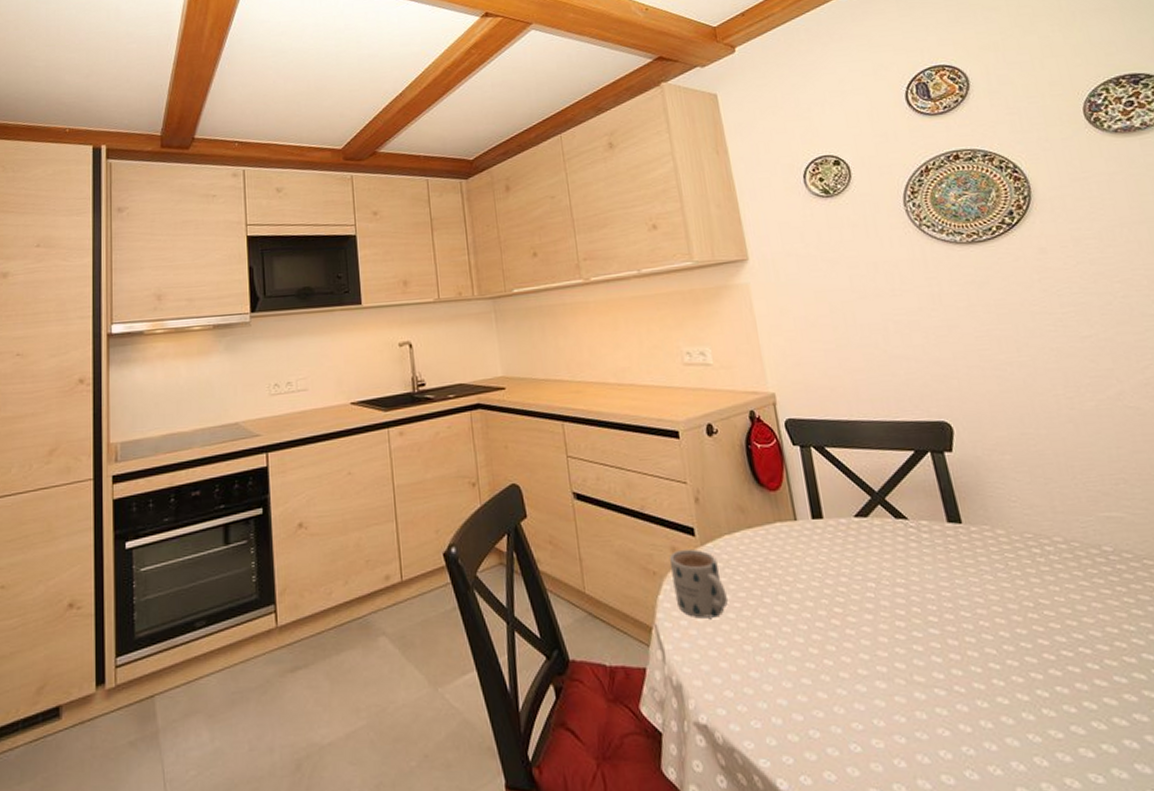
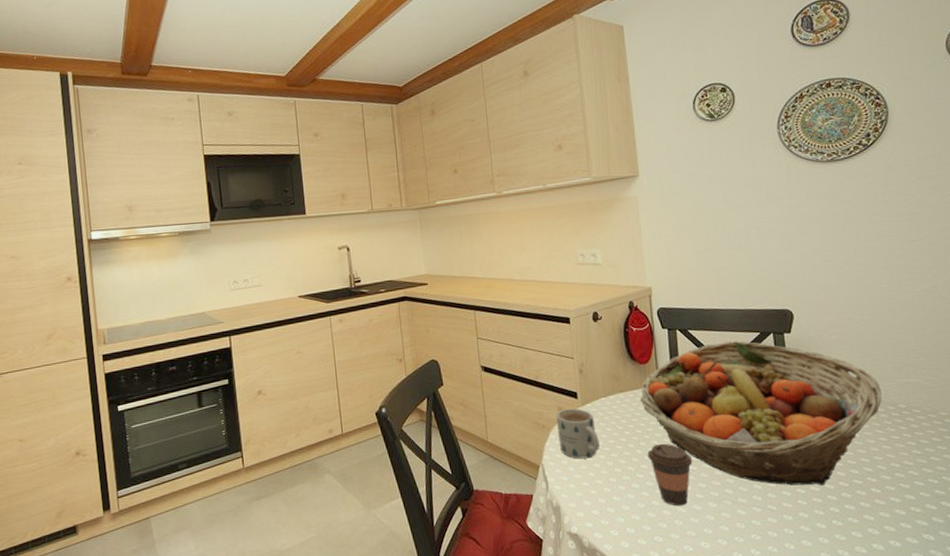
fruit basket: none [773,461,1081,658] -> present [640,341,882,486]
coffee cup: none [789,597,849,687] -> present [647,443,693,506]

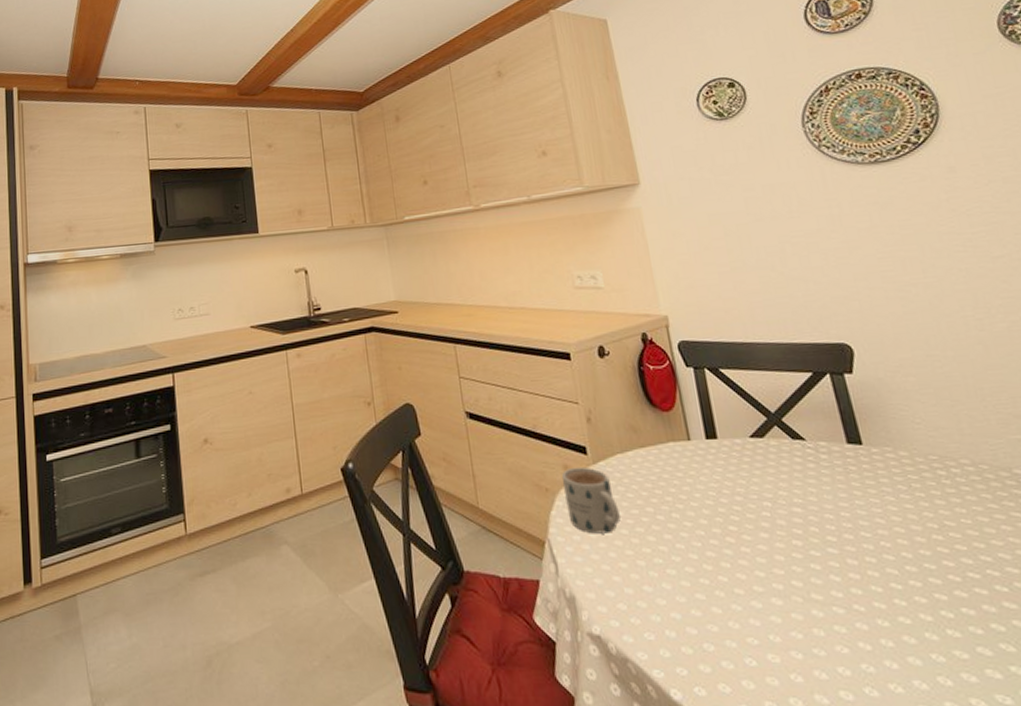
fruit basket: present [640,341,882,486] -> none [666,383,990,579]
coffee cup: present [647,443,693,506] -> none [683,515,744,602]

